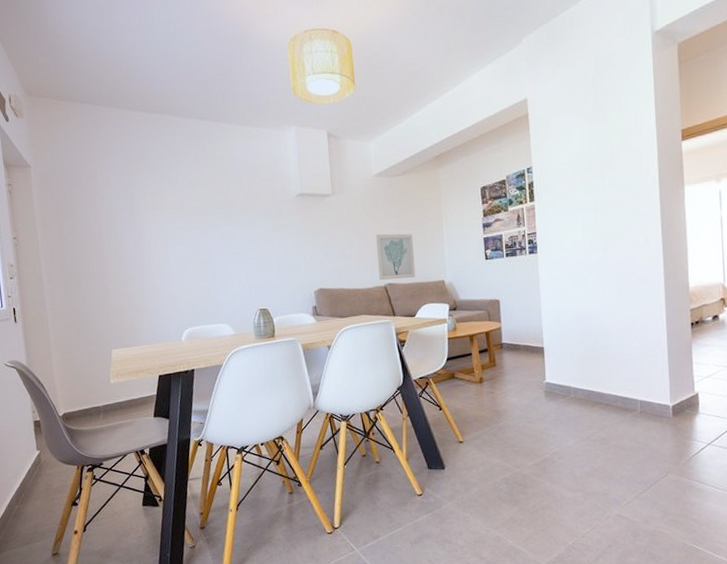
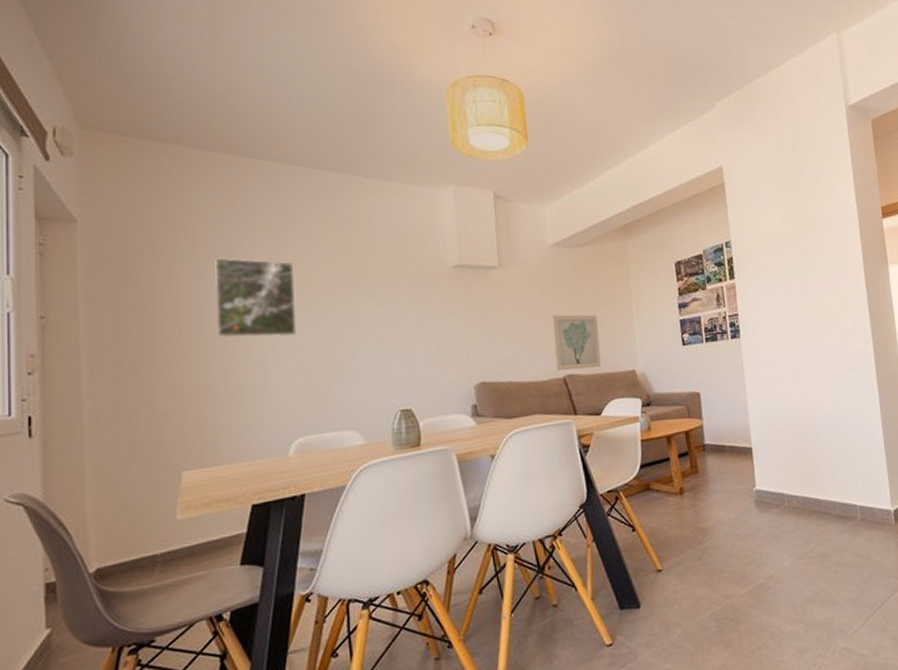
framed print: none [123,192,182,253] -> present [214,258,296,338]

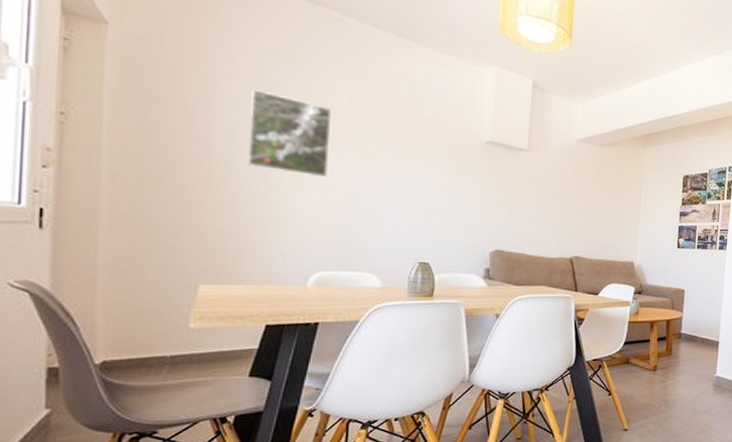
wall art: present [552,314,601,371] -> none [565,202,609,255]

